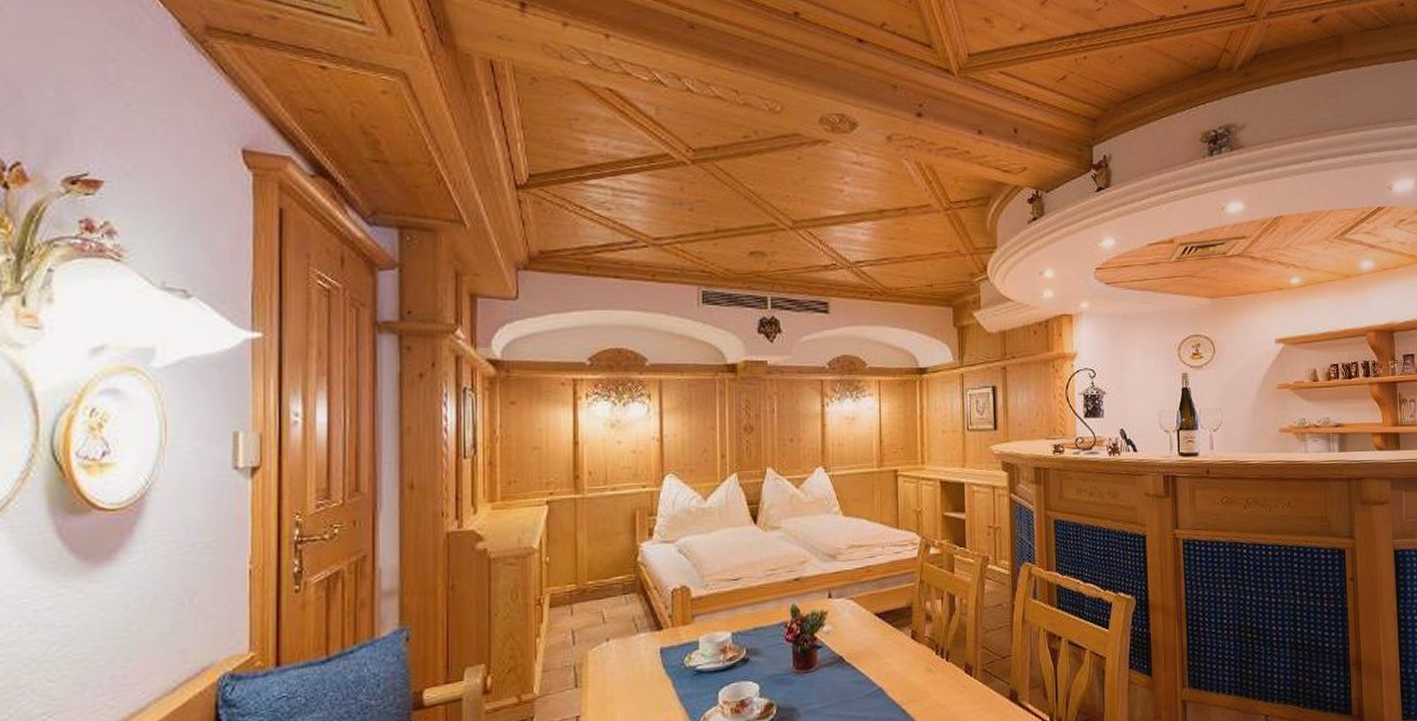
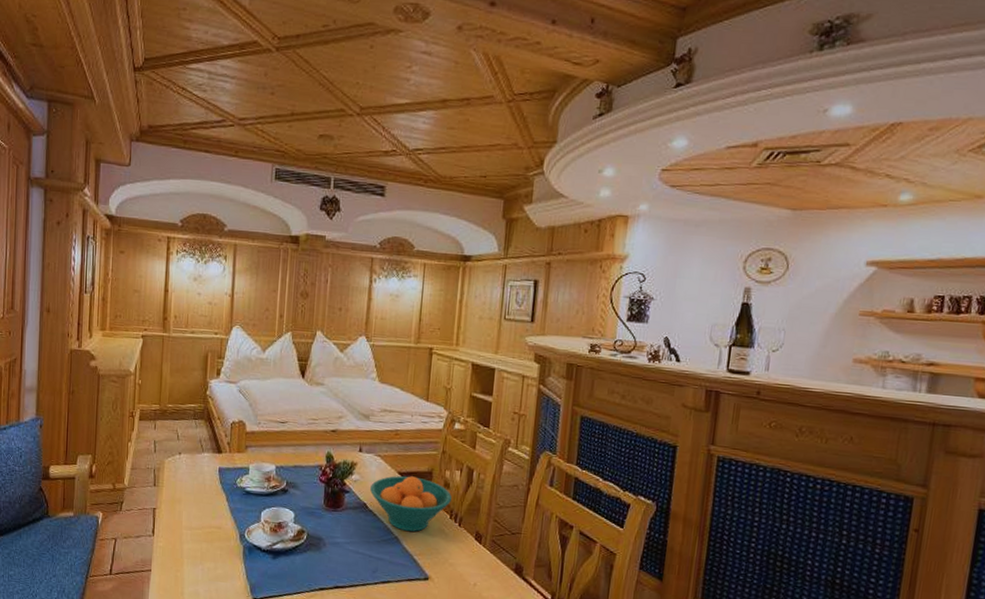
fruit bowl: none [845,615,935,680] -> present [370,475,452,532]

